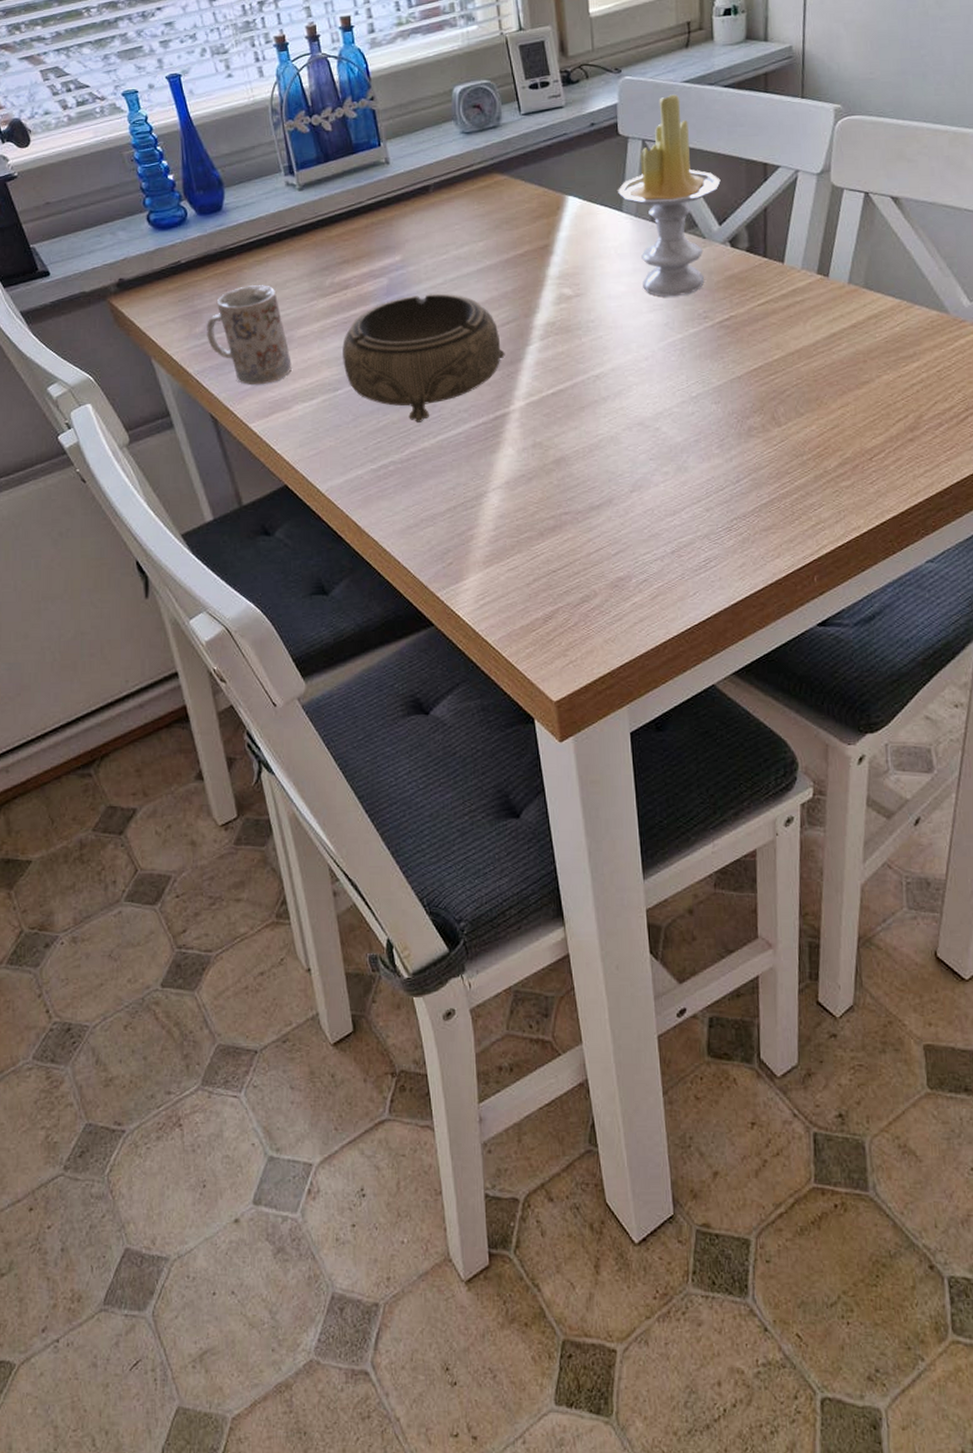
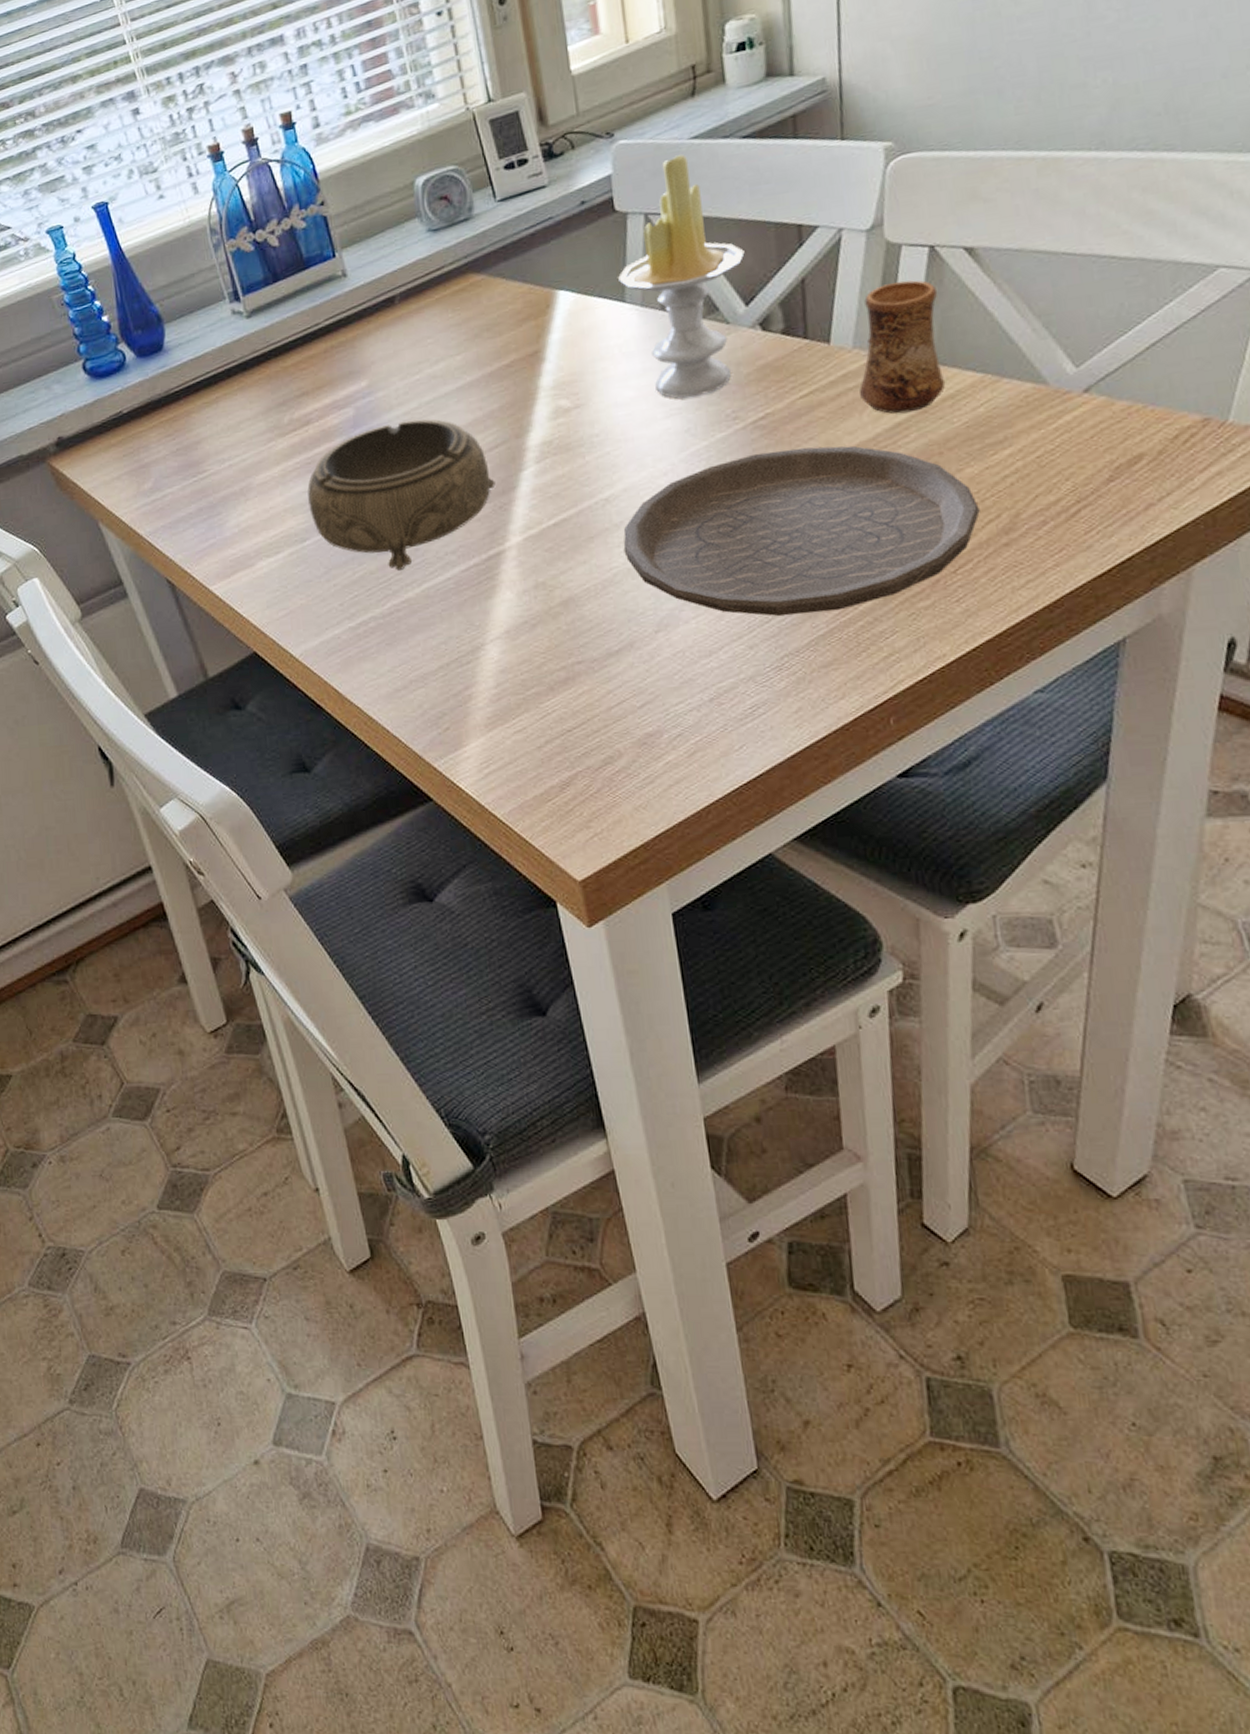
mug: present [207,285,292,386] -> none [155,429,252,544]
plate: none [608,346,892,486] -> present [623,446,980,617]
cup: none [805,218,872,326] -> present [859,280,946,414]

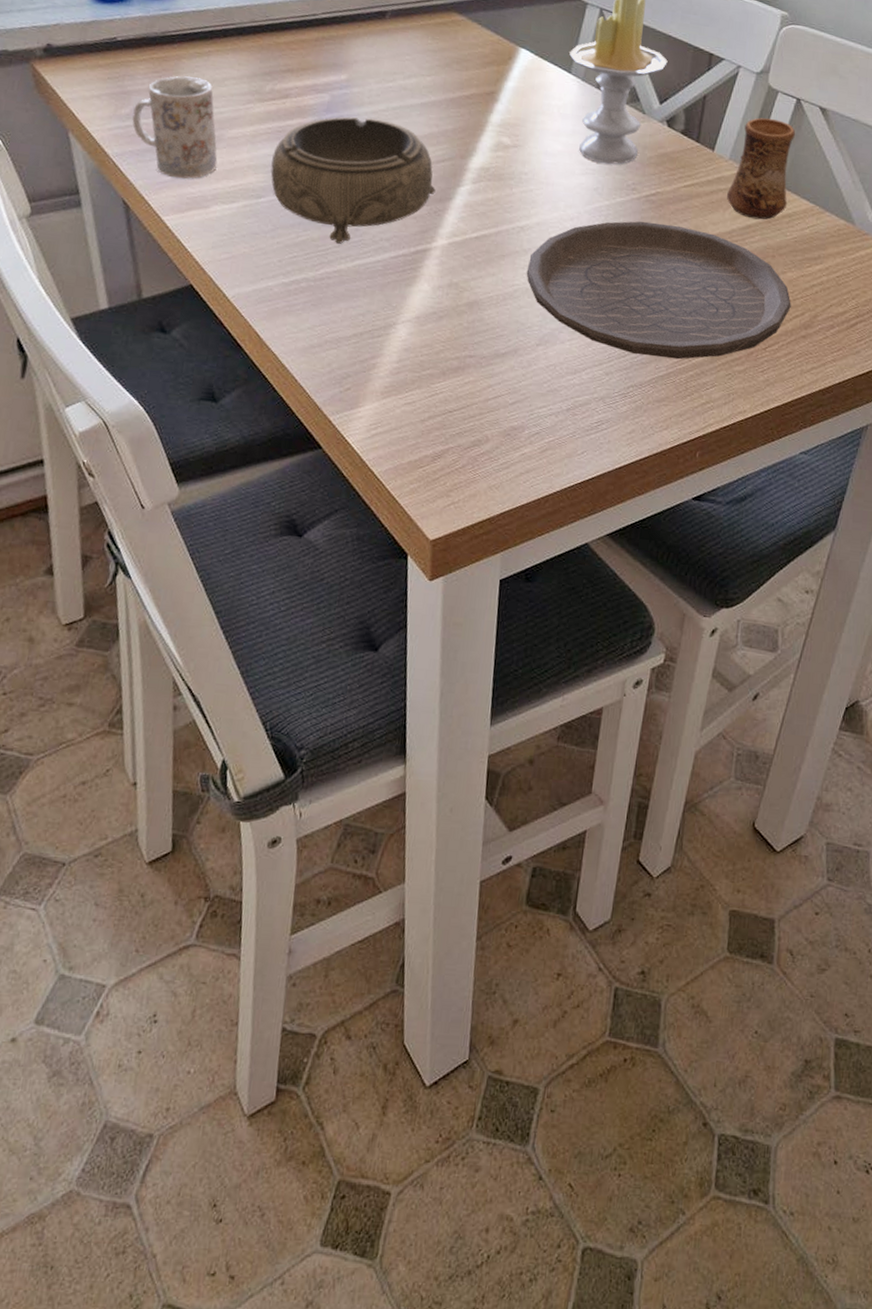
mug: none [155,429,252,544] -> present [132,76,218,179]

